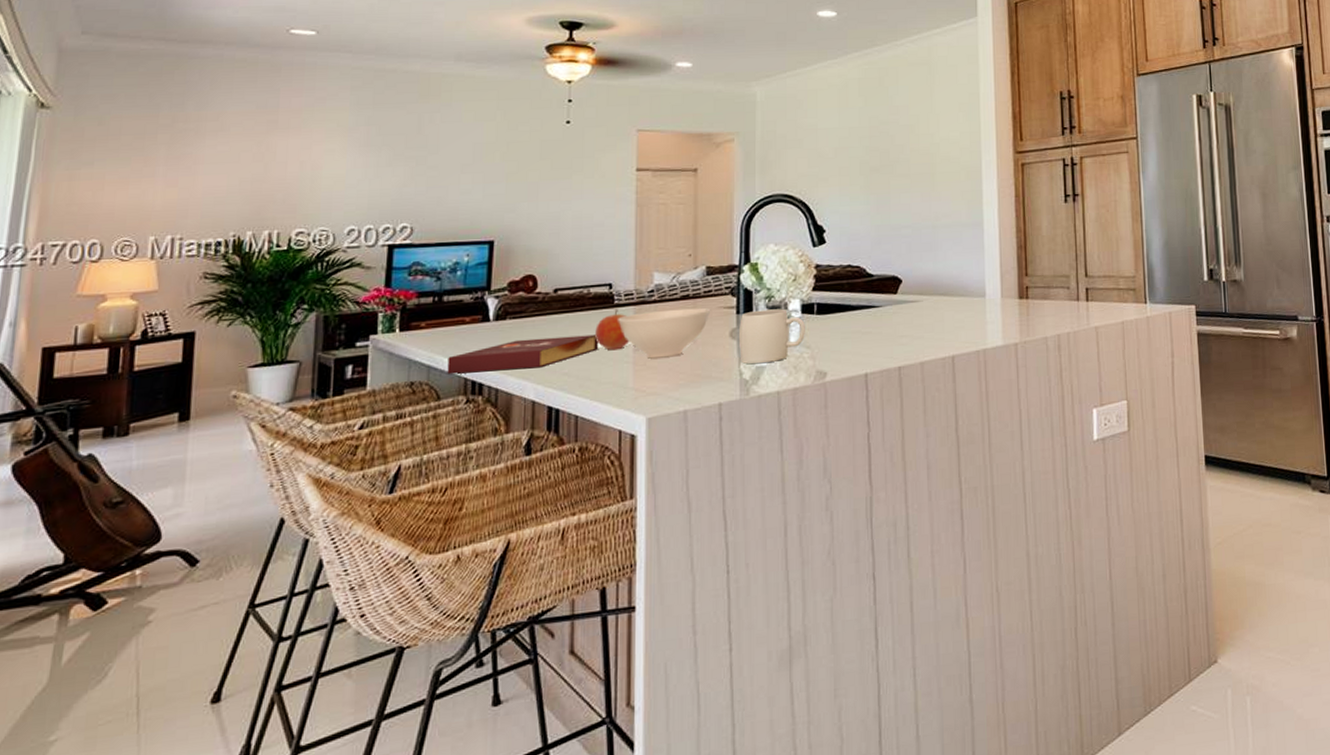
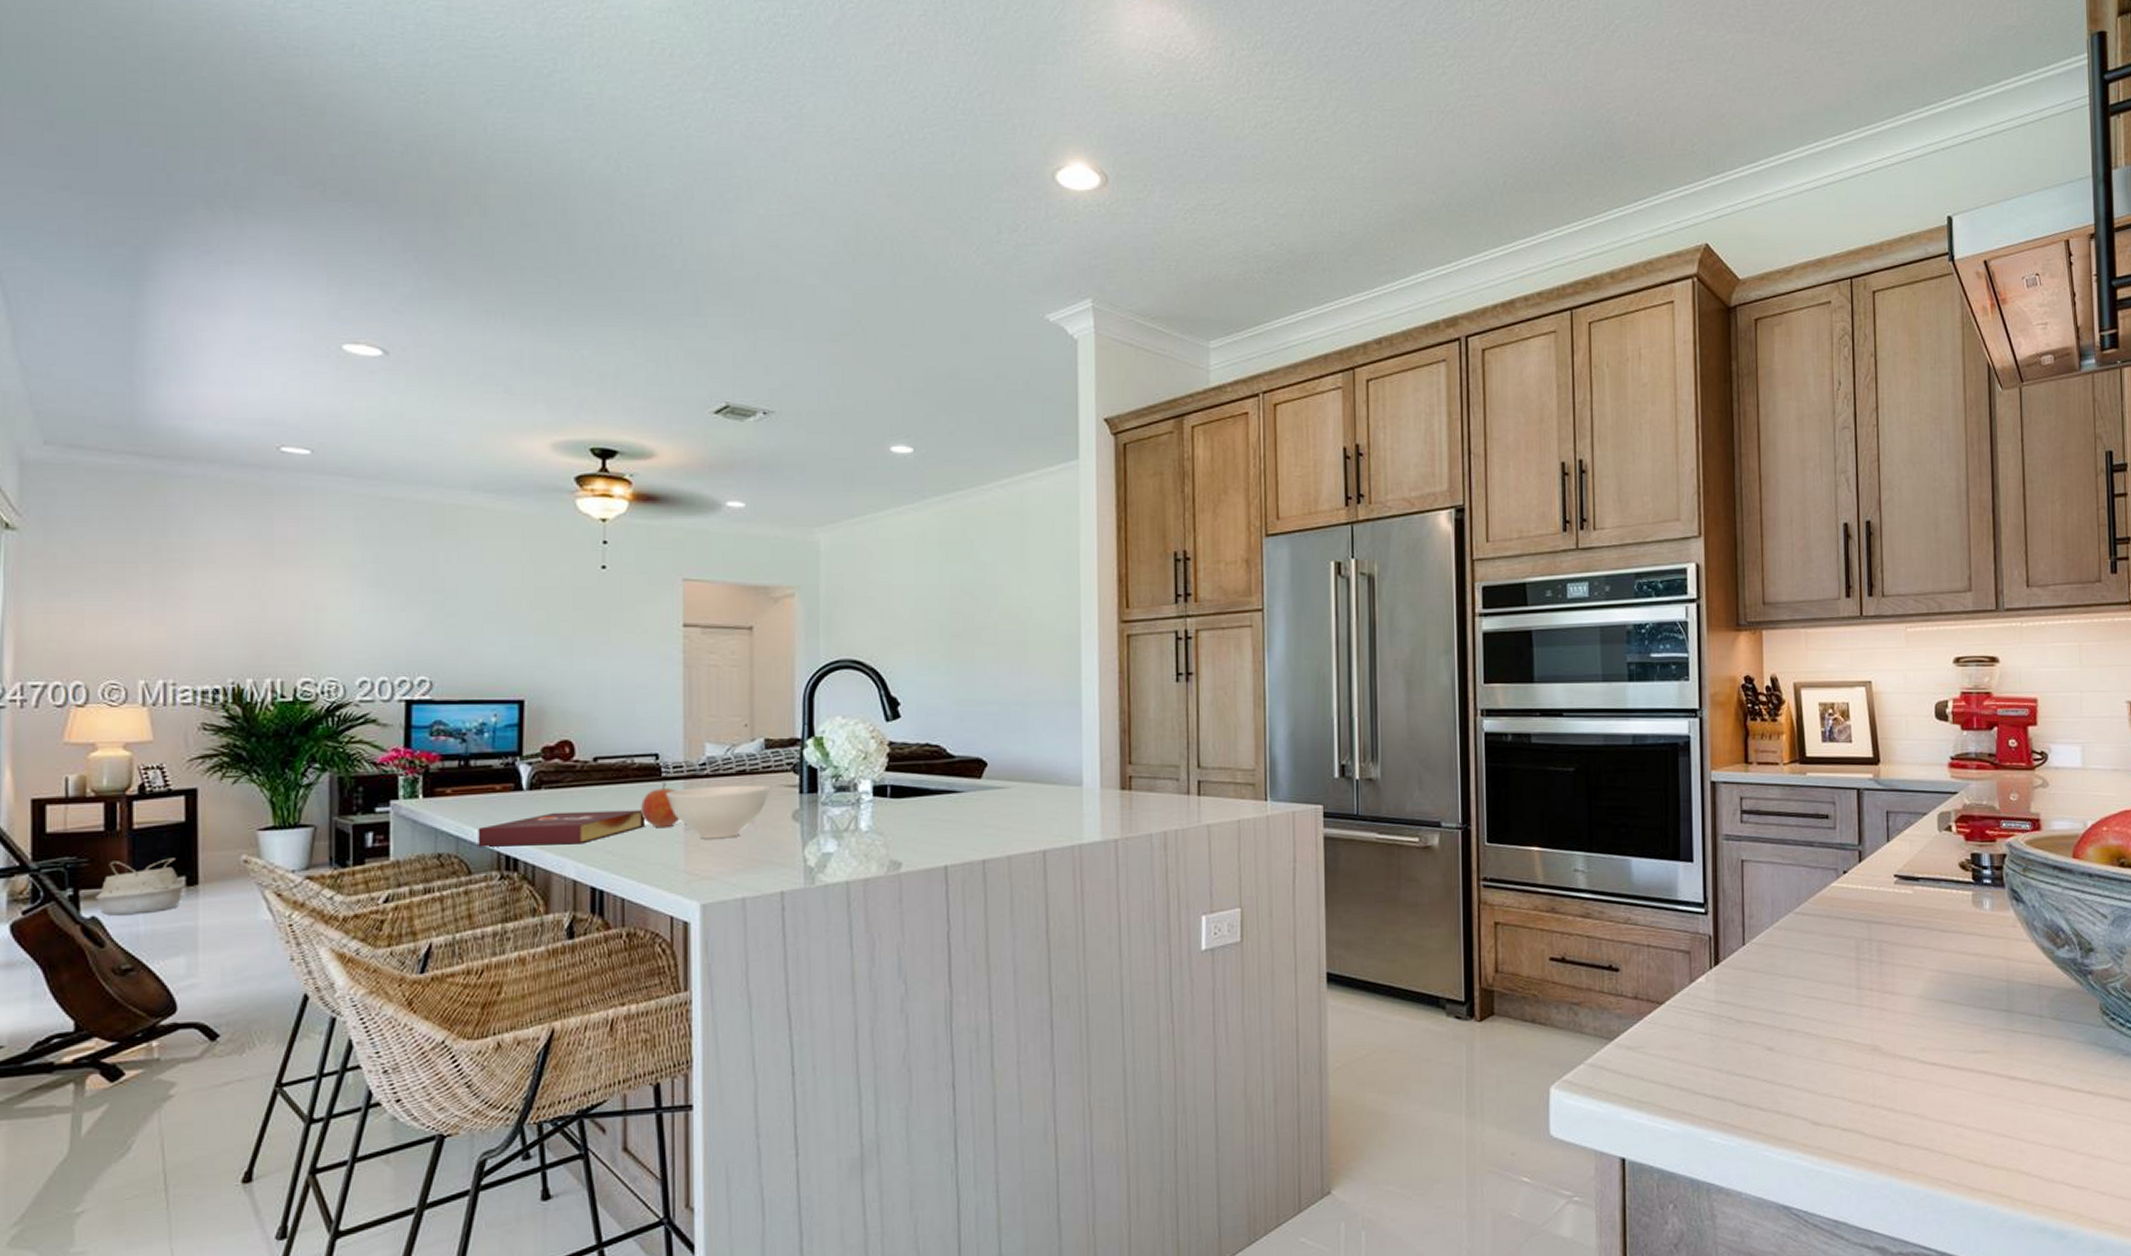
woven basket: none [94,396,178,453] -> present [96,858,185,917]
mug: present [739,309,805,365] -> none [803,790,877,851]

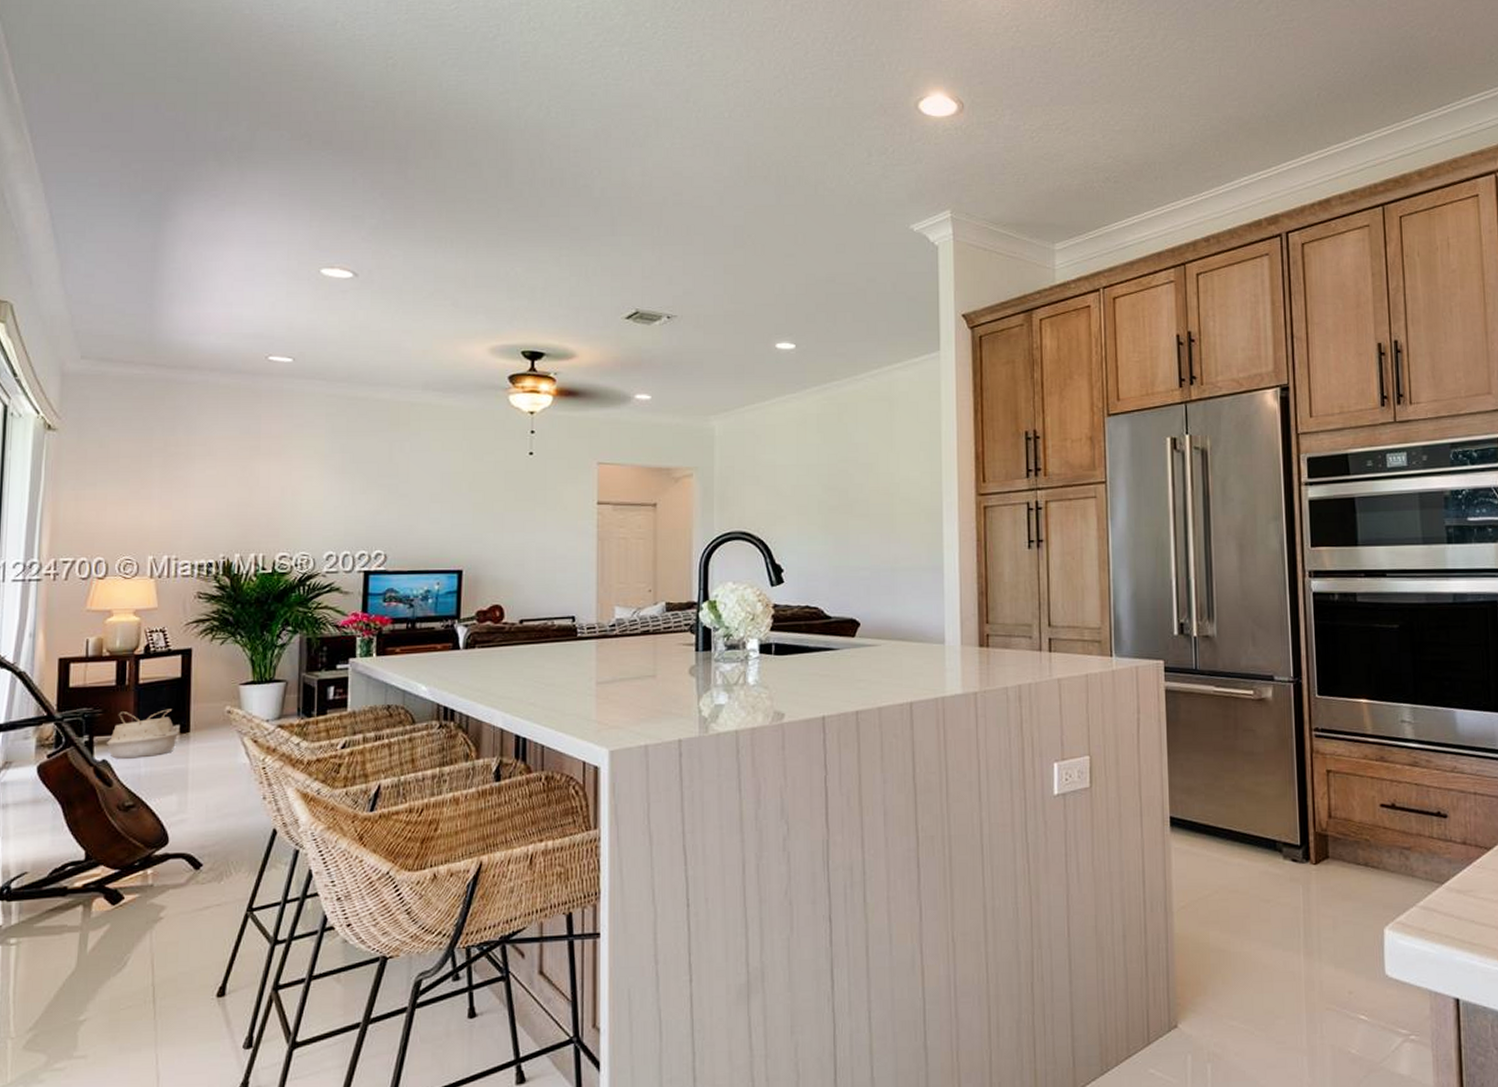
book: present [478,810,645,847] -> none [421,666,562,700]
fruit: present [641,782,680,828] -> none [559,642,593,683]
bowl: present [666,785,771,839] -> none [581,643,671,692]

